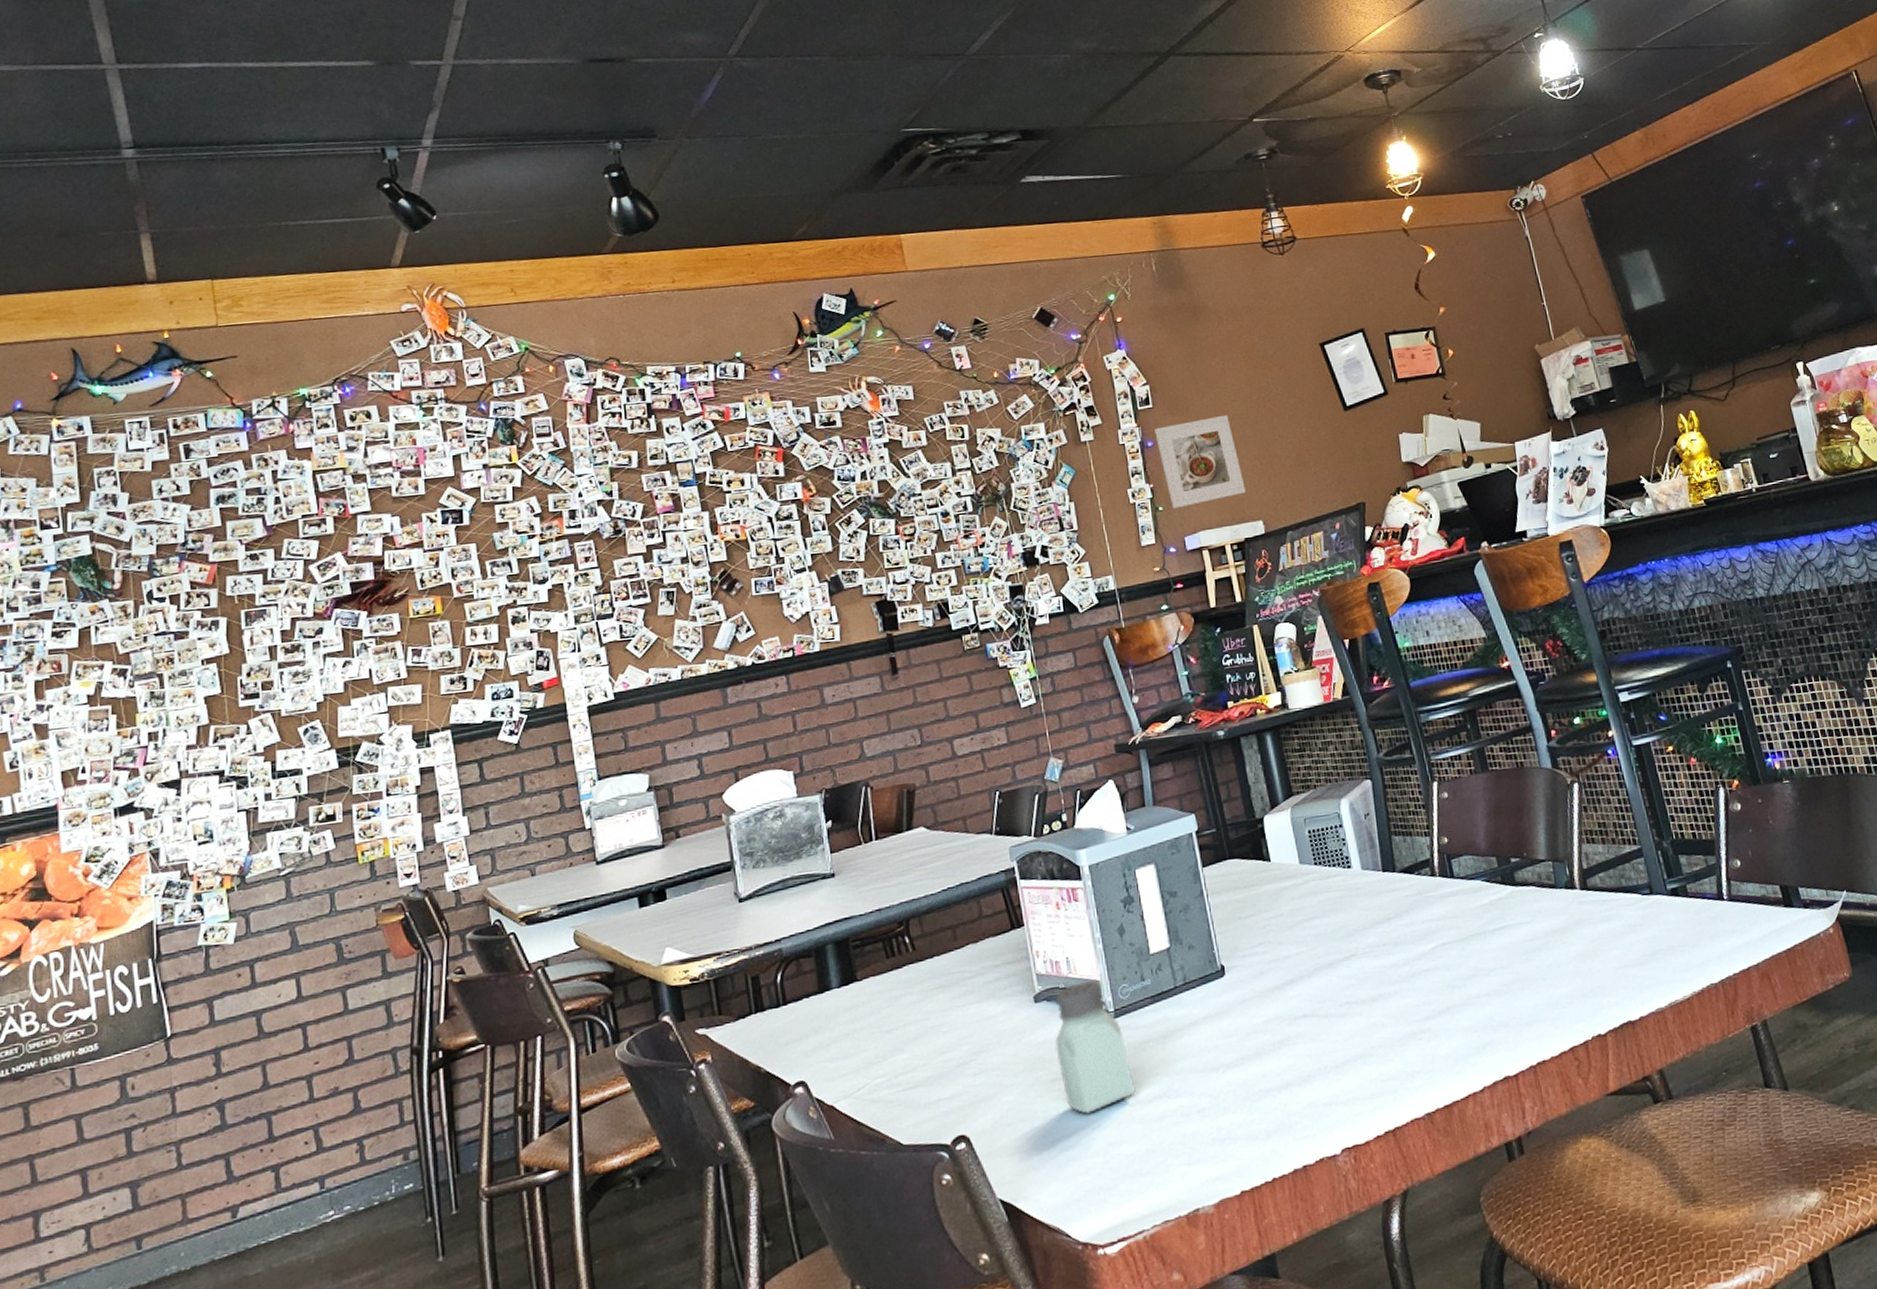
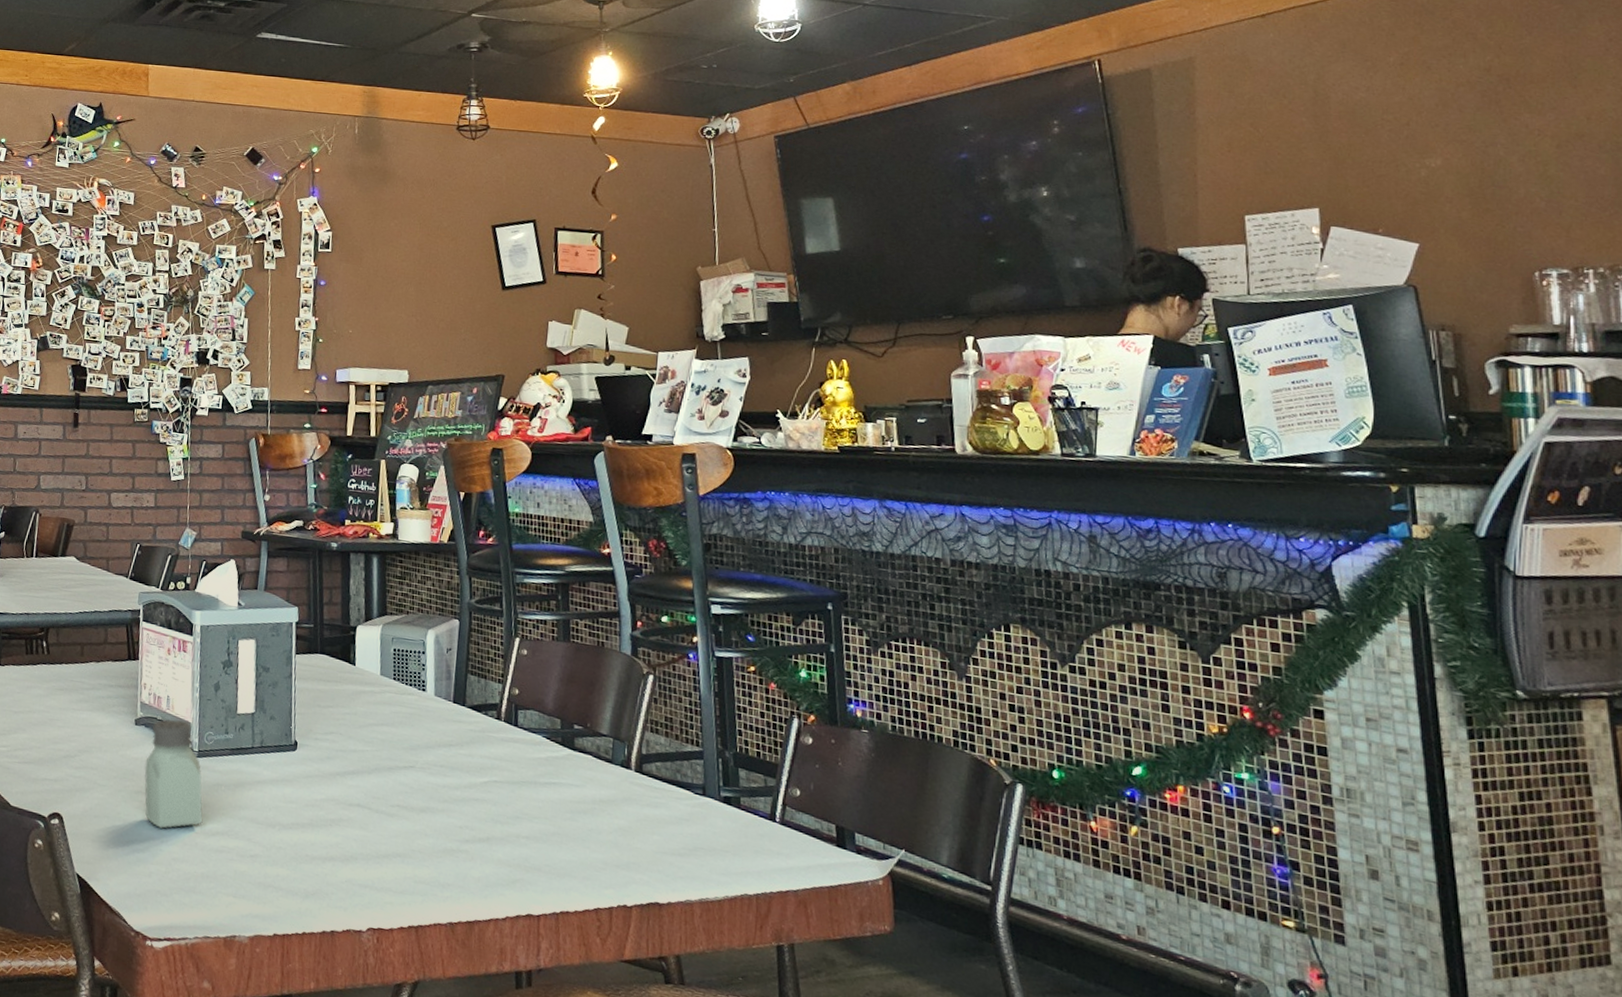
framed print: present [1155,414,1246,509] -> none [328,270,399,344]

